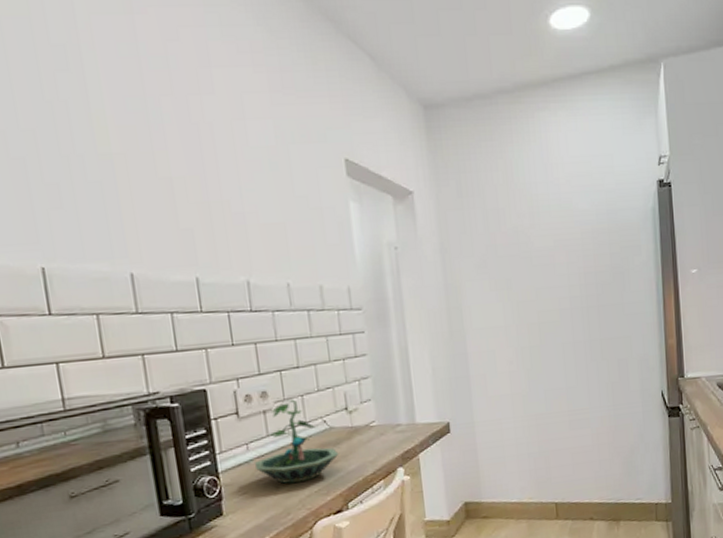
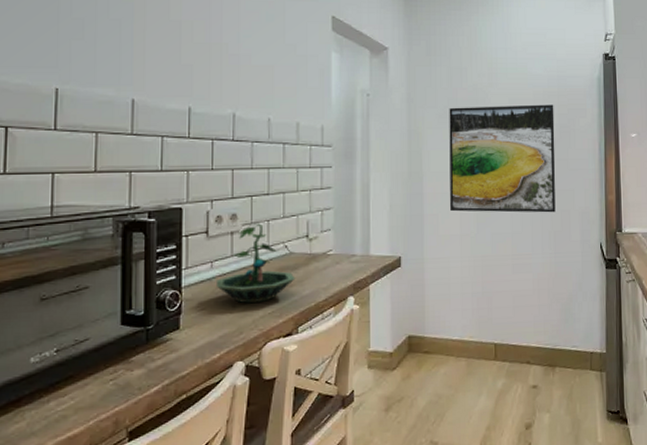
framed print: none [488,243,612,370] -> present [449,104,556,213]

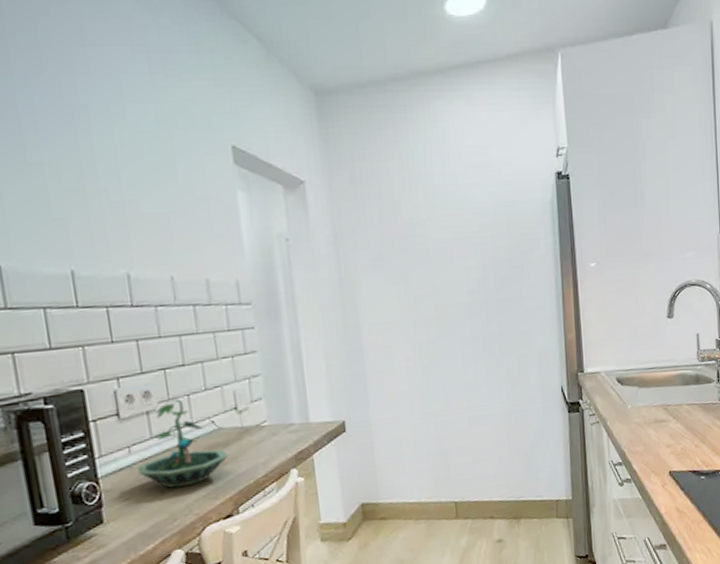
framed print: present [449,104,556,213] -> none [383,236,512,367]

